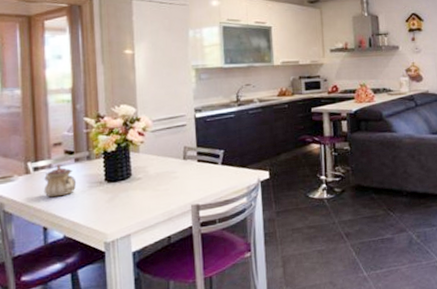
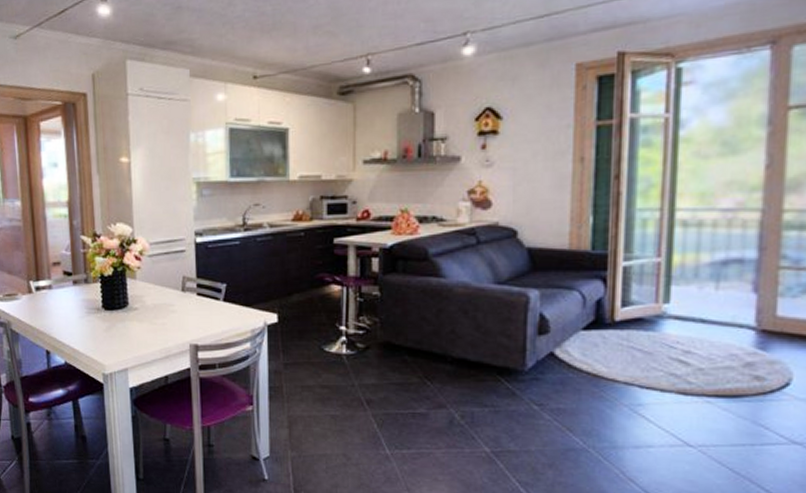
teapot: present [43,164,77,198] -> none [45,285,76,320]

